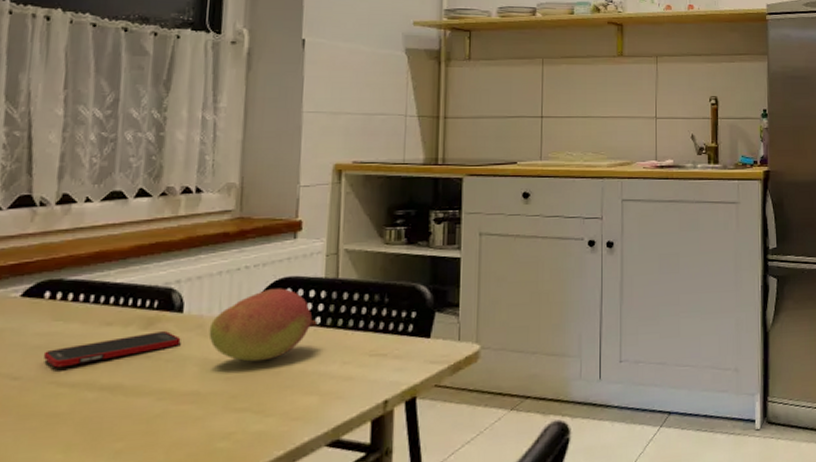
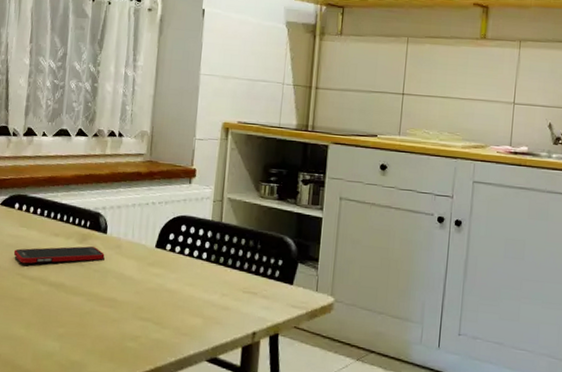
fruit: present [209,288,317,362] -> none [124,223,204,283]

